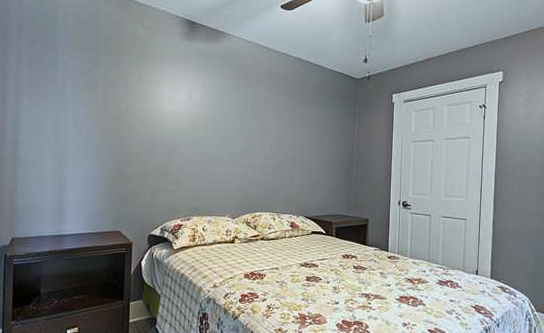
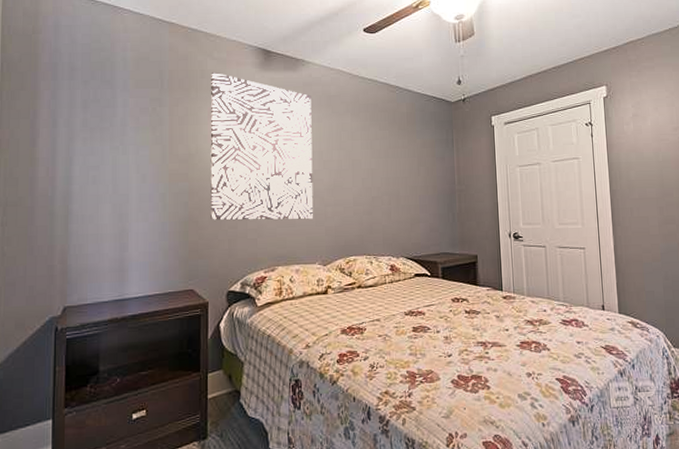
wall art: none [137,39,230,178] -> present [210,71,314,220]

